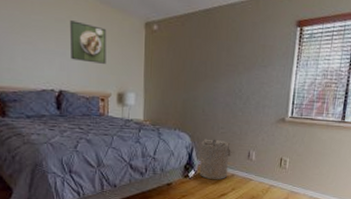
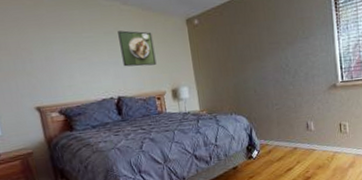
laundry hamper: present [199,138,235,180] -> none [258,116,293,157]

